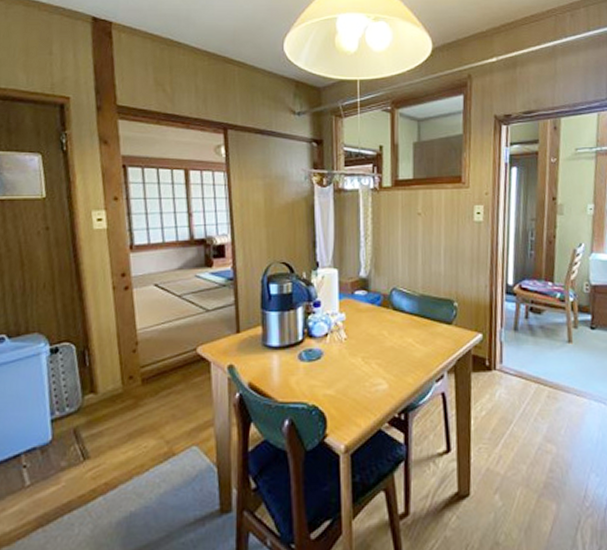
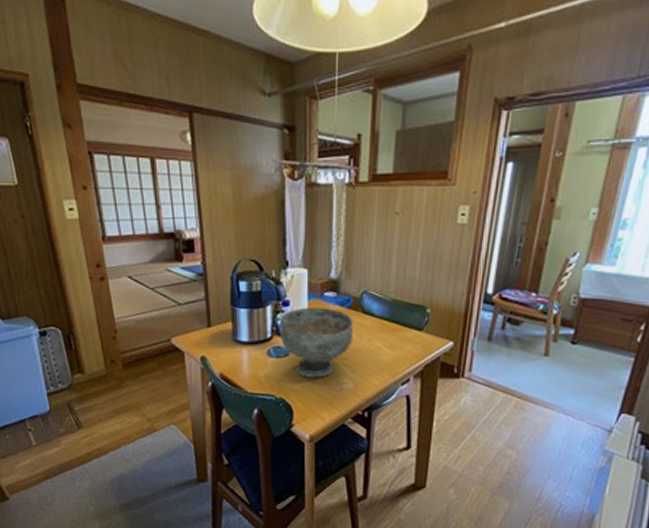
decorative bowl: none [311,307,386,381] -> present [280,307,354,378]

